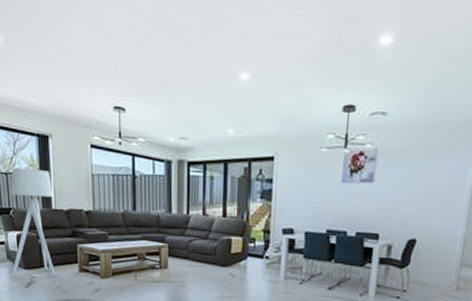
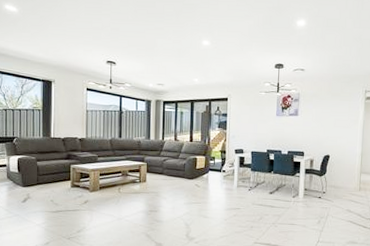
floor lamp: present [10,167,56,278] -> none [10,105,53,194]

